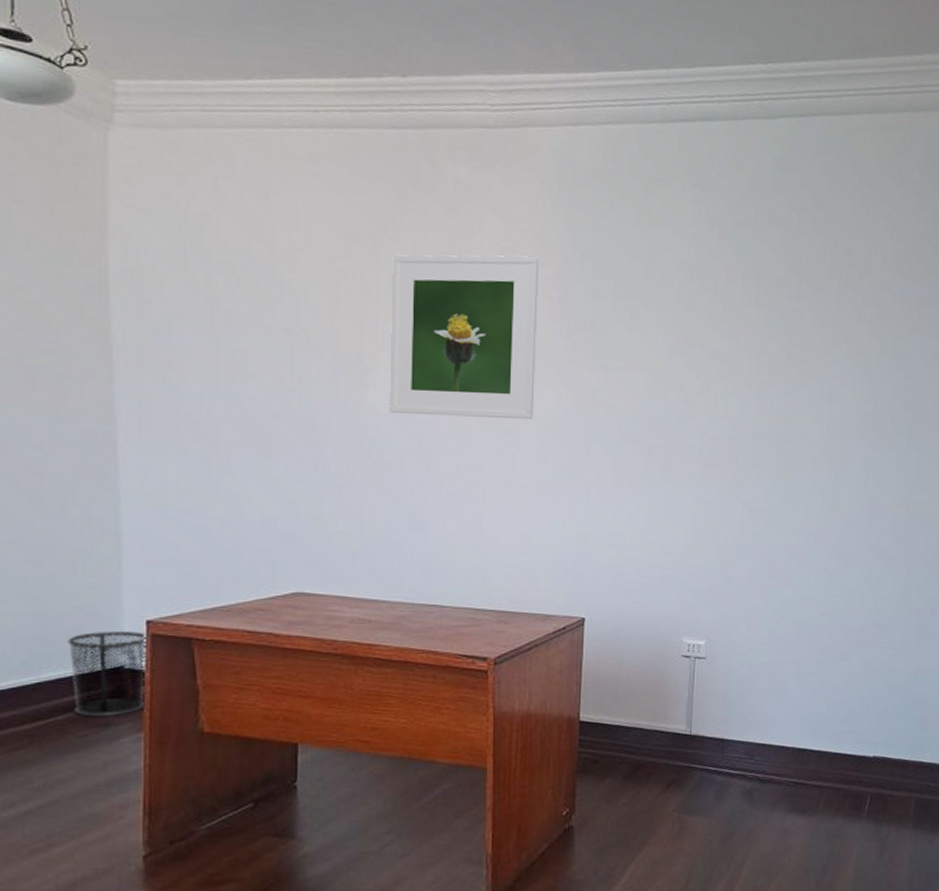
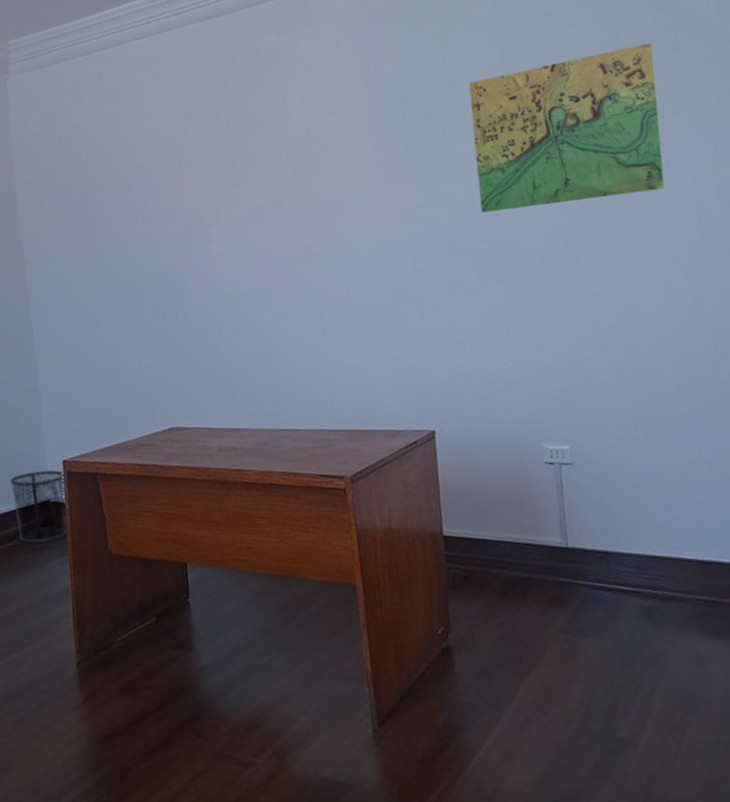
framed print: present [389,254,539,420] -> none [220,96,360,260]
map: none [657,273,827,414] -> present [468,42,664,213]

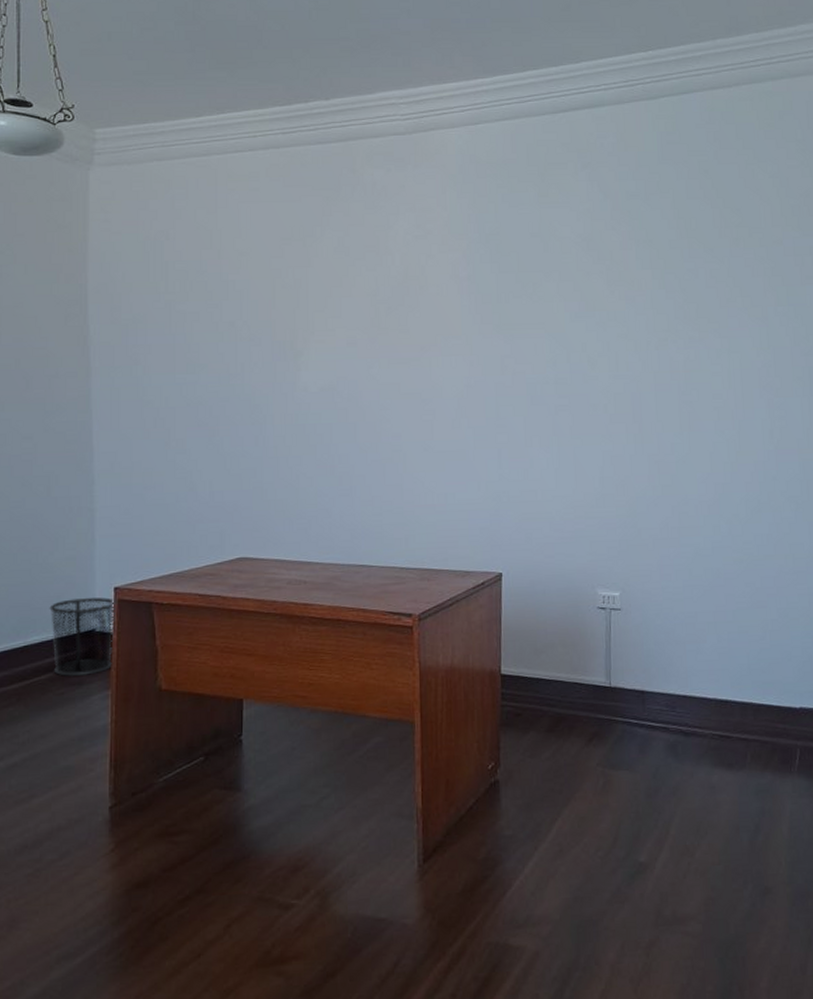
map: present [468,42,664,213] -> none [560,235,718,370]

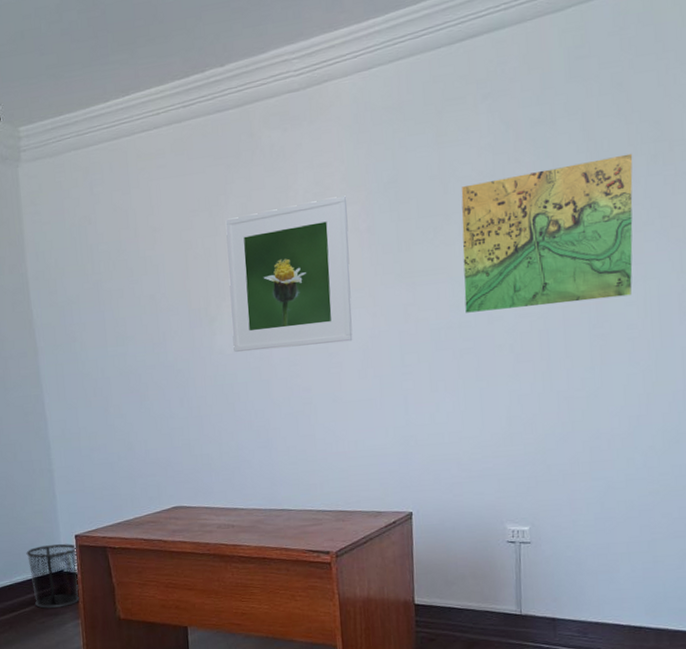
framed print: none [319,242,449,391] -> present [225,195,353,352]
map: none [560,235,718,370] -> present [461,153,633,313]

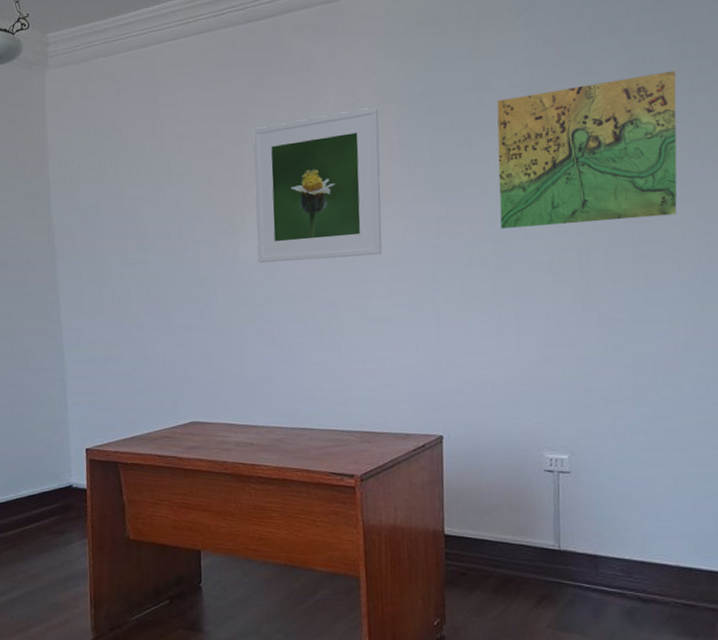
waste bin: present [26,544,80,609] -> none [34,457,88,526]

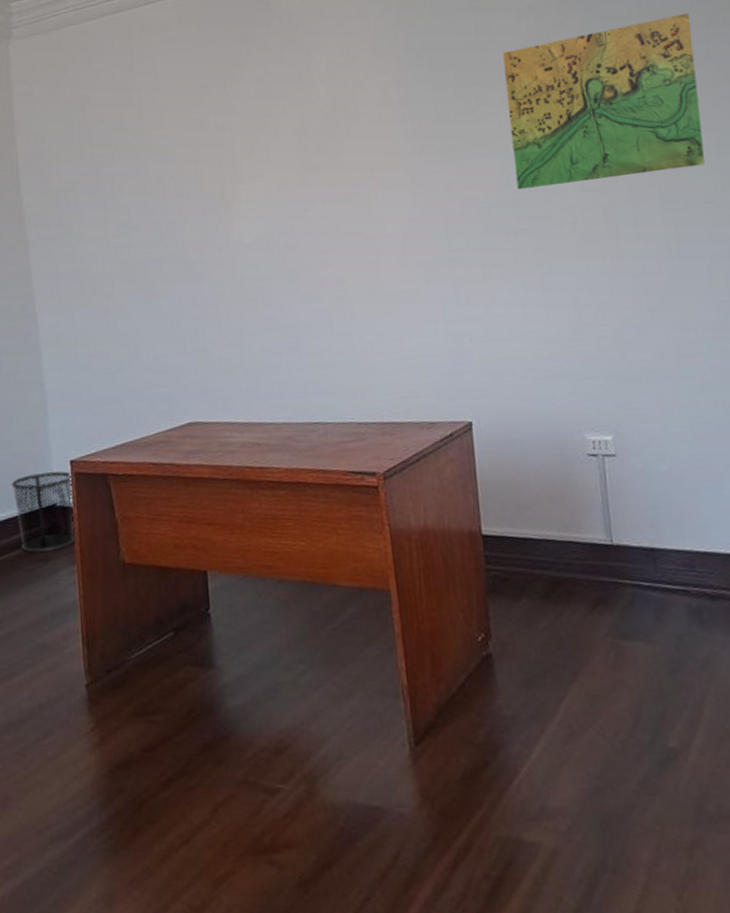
waste bin: none [34,457,88,526] -> present [11,471,75,553]
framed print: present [253,107,382,263] -> none [240,65,391,240]

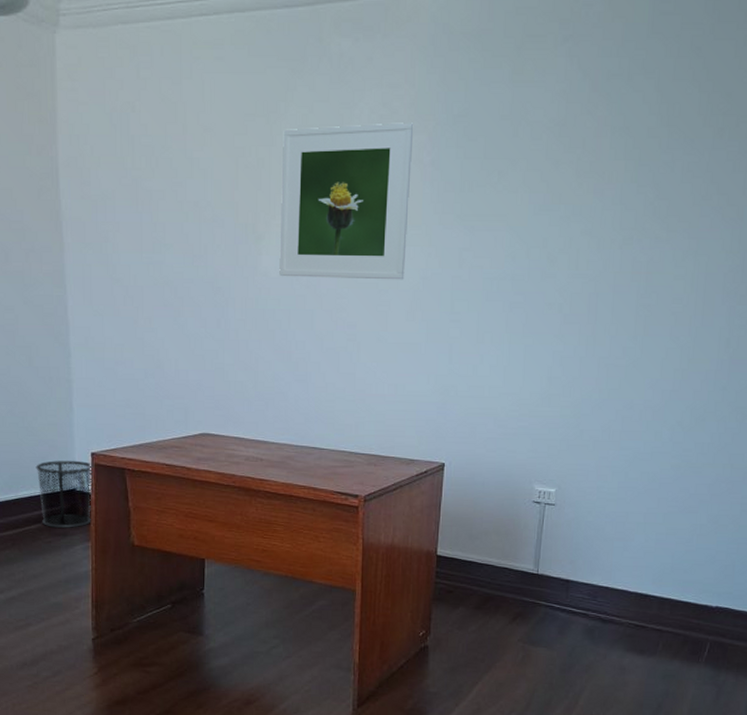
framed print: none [240,65,391,240] -> present [279,123,414,280]
map: present [502,12,705,190] -> none [520,123,701,269]

